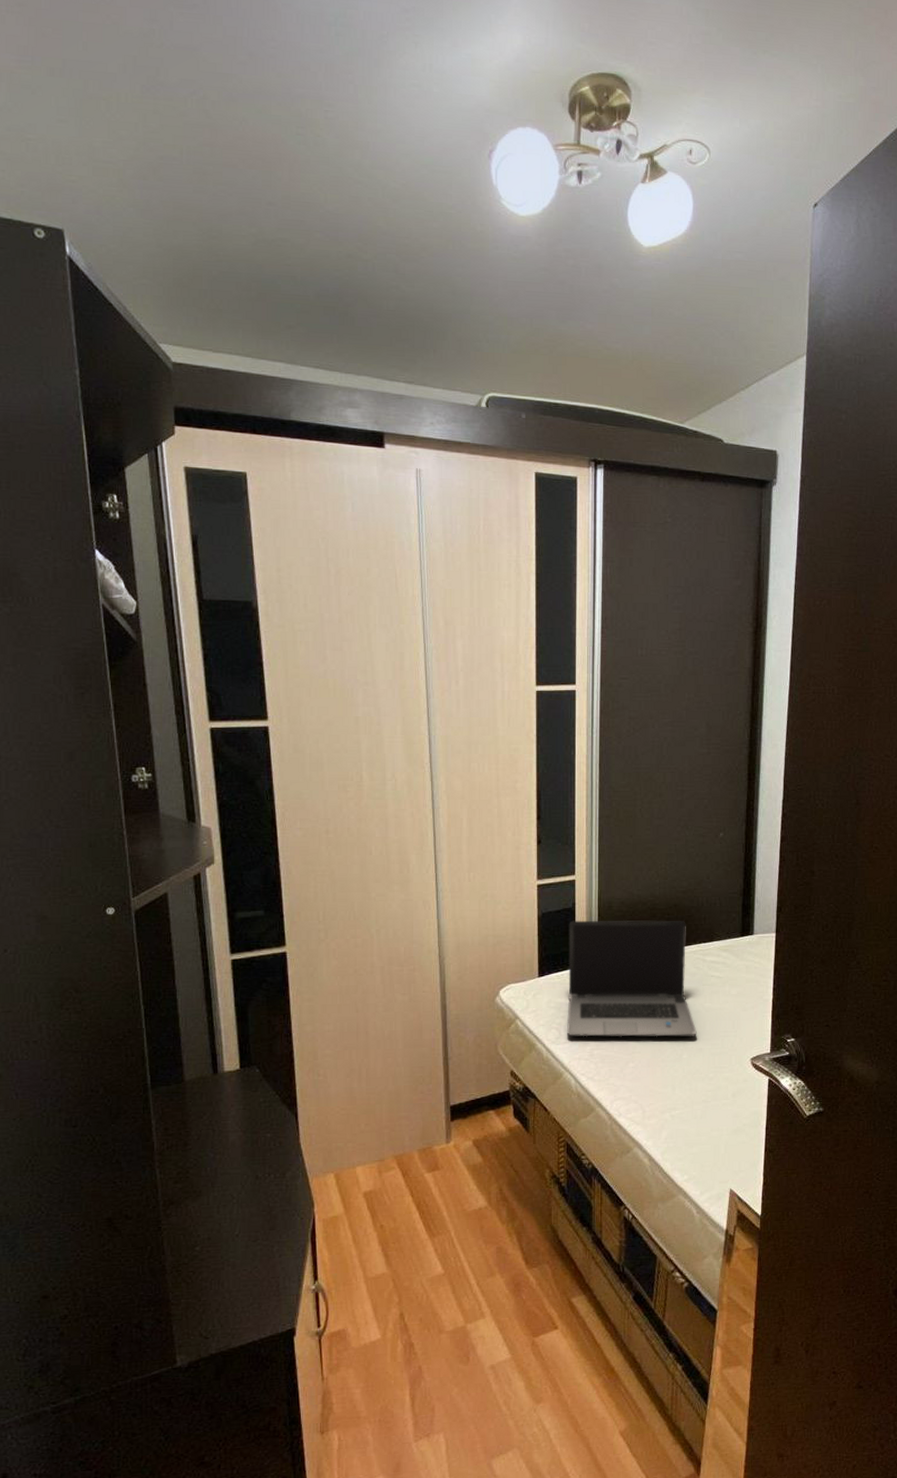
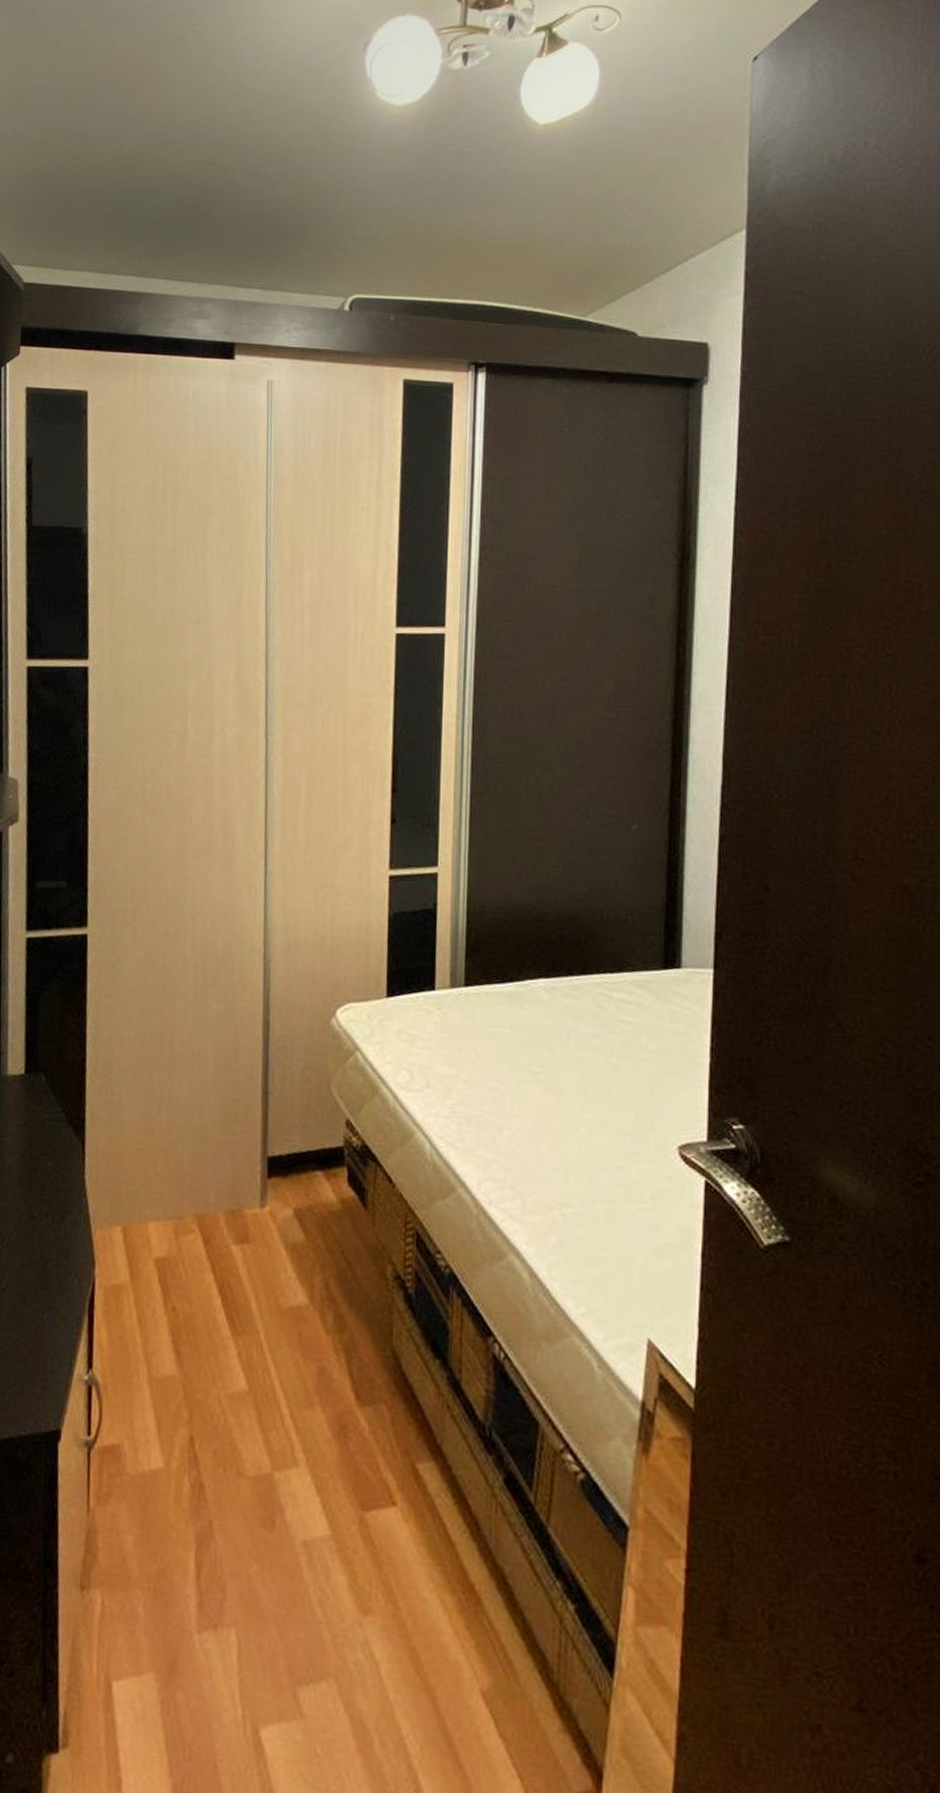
laptop computer: present [567,920,697,1037] -> none [421,926,600,1103]

